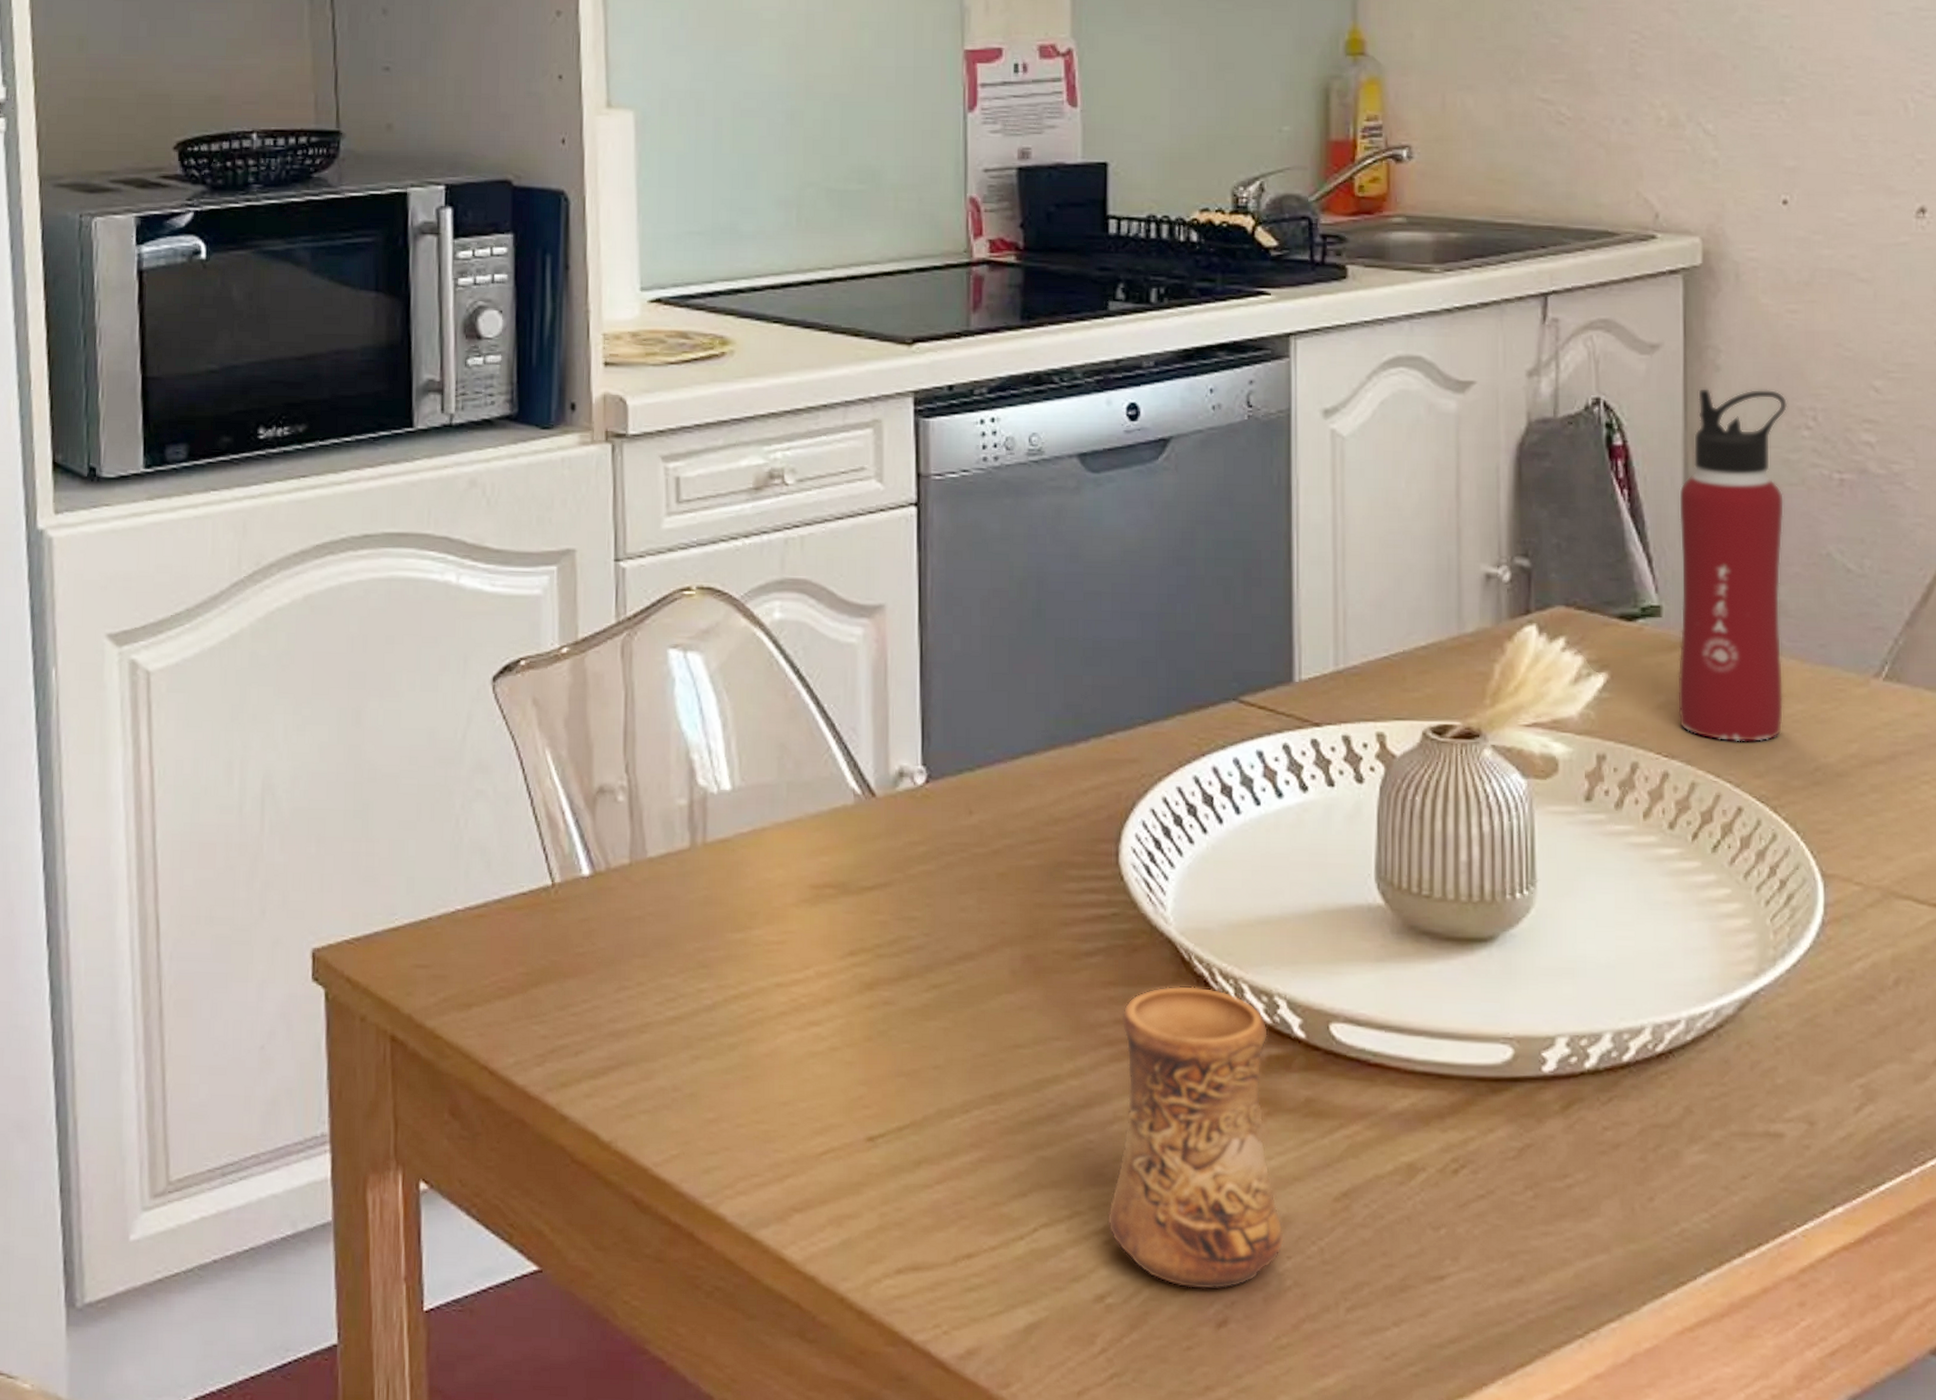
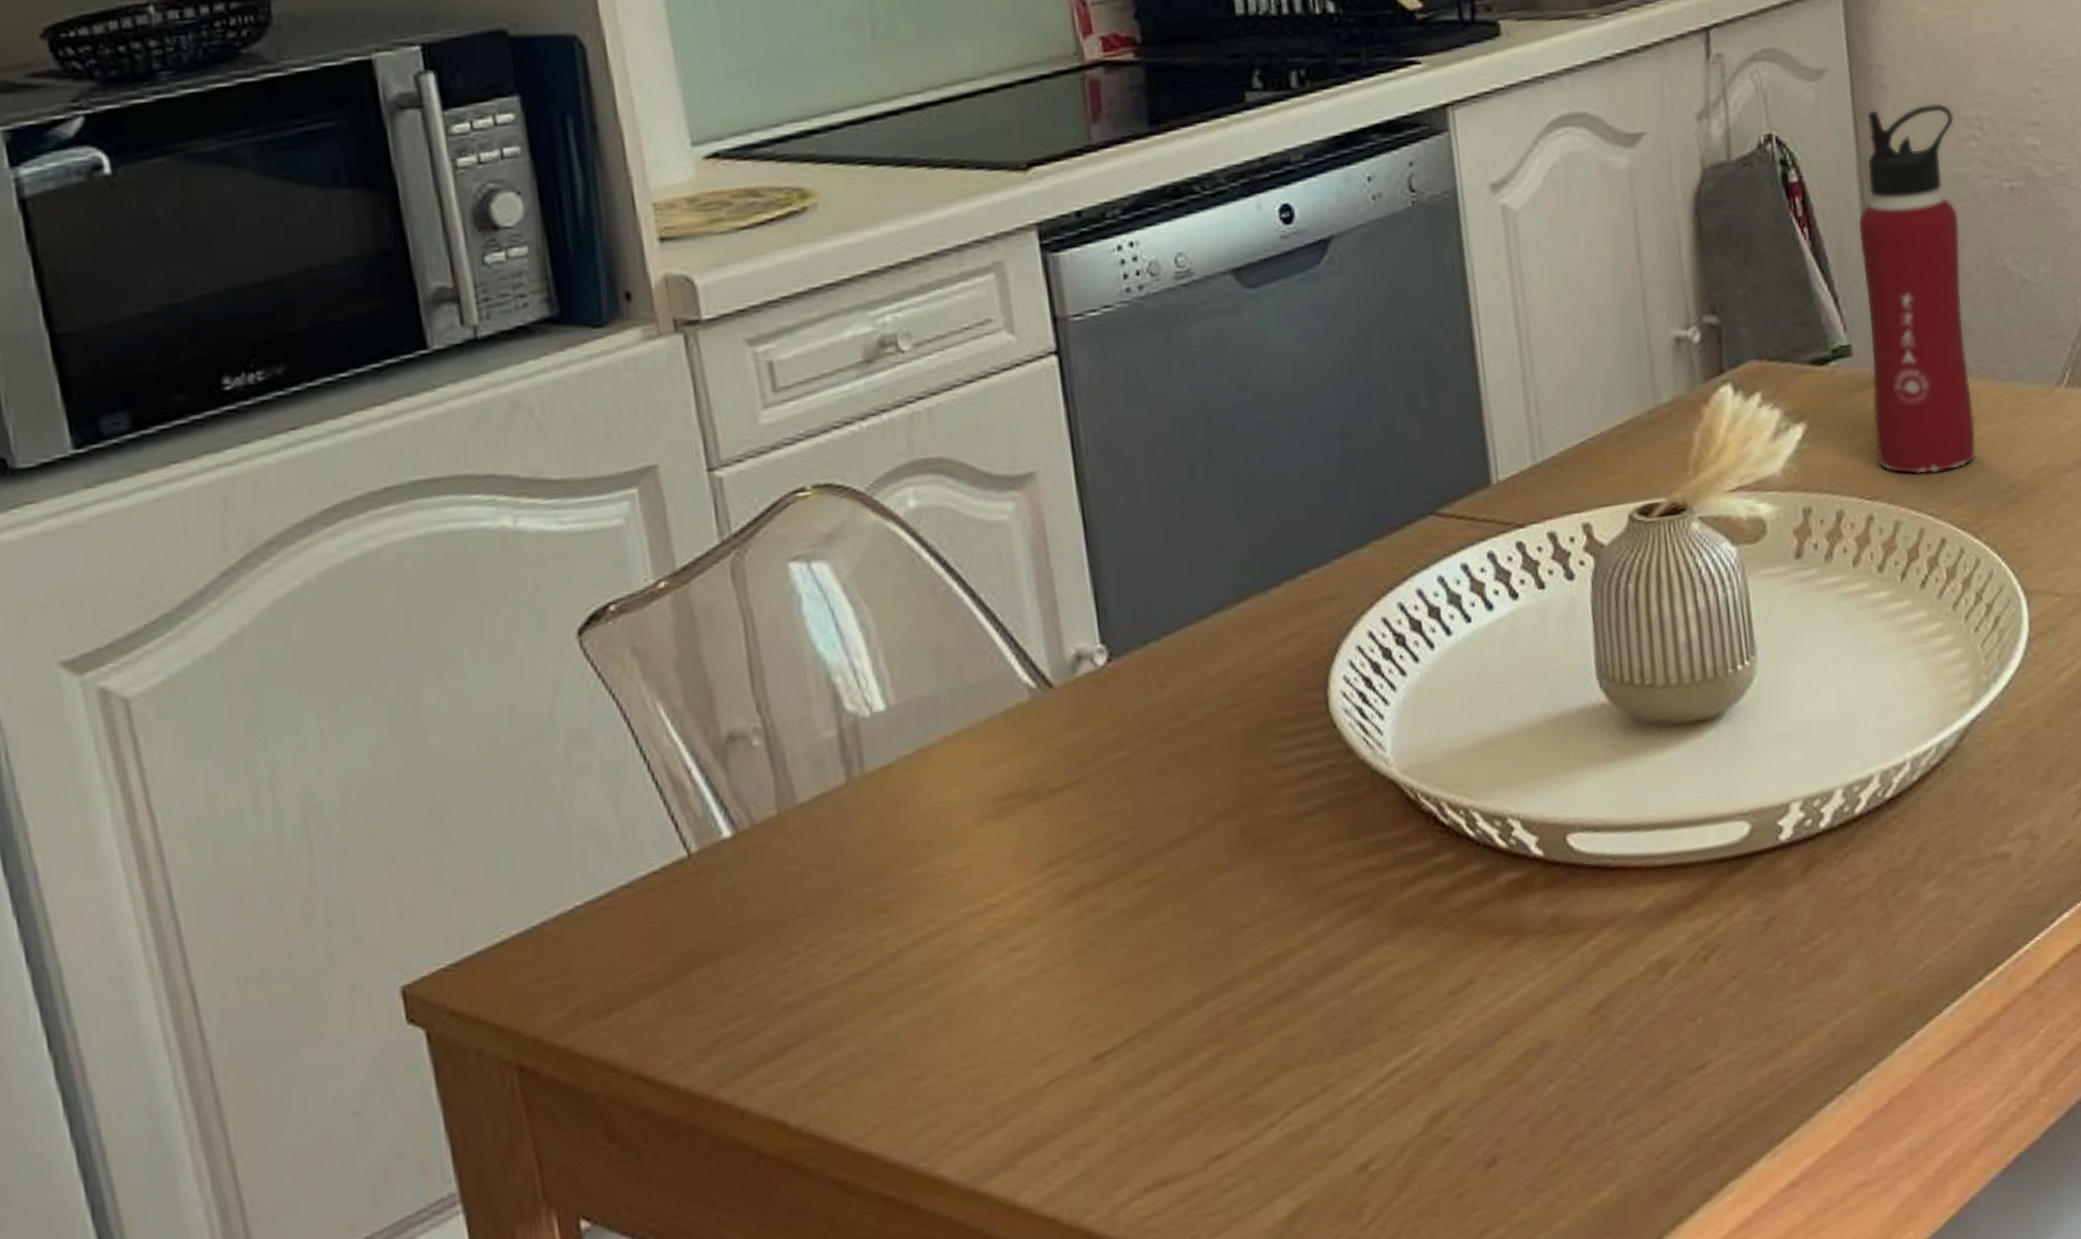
cup: present [1107,986,1285,1290] -> none [1351,823,1546,1137]

